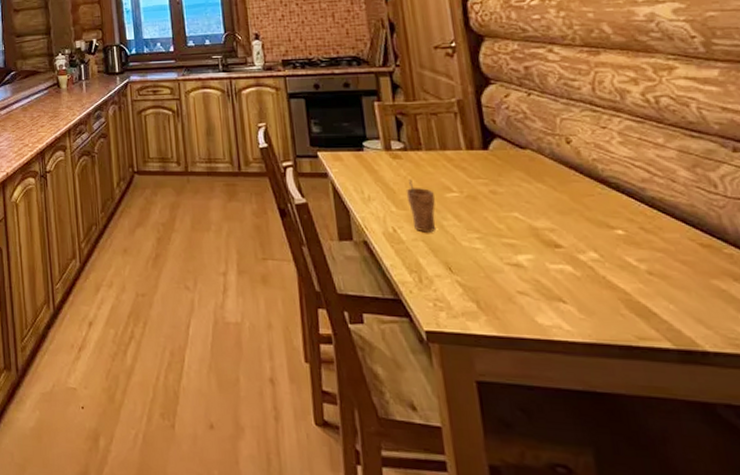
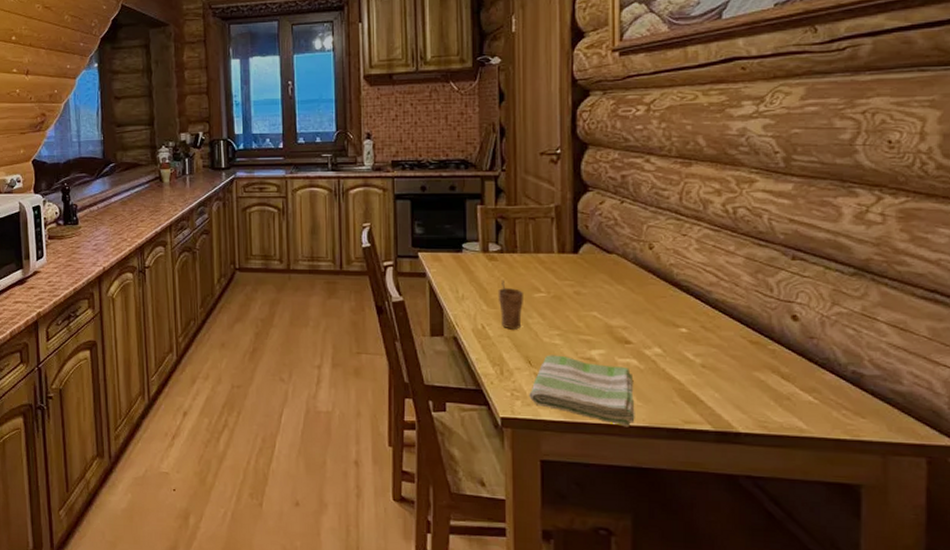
dish towel: none [454,260,580,344] -> present [529,355,635,428]

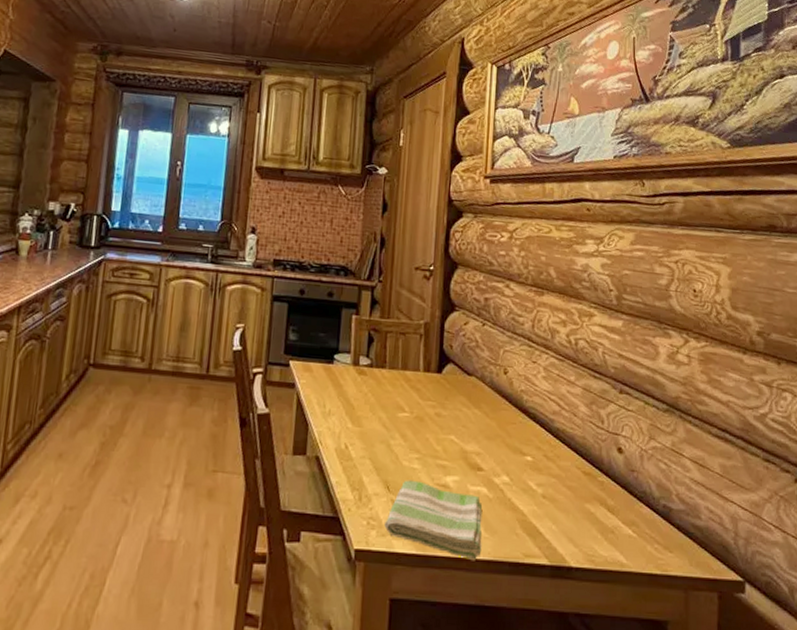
cup: present [498,280,523,330] -> none [363,396,388,451]

